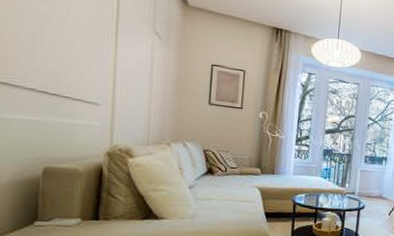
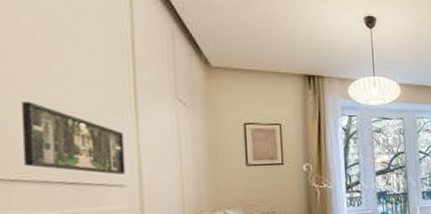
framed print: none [13,12,103,94] -> present [20,101,126,175]

